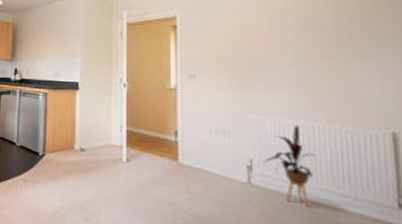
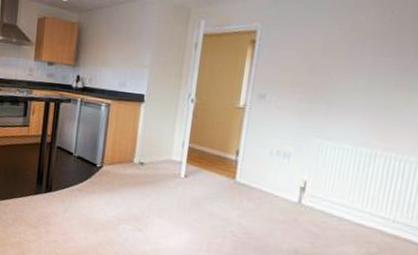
house plant: present [264,126,318,208] -> none [317,151,369,227]

